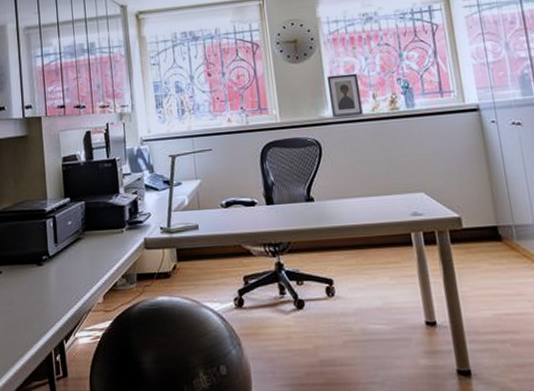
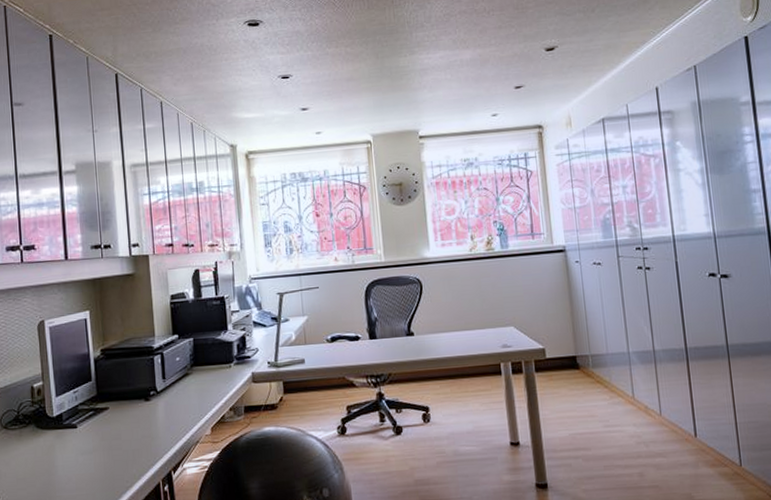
picture frame: present [327,73,363,117] -> none [429,215,462,257]

